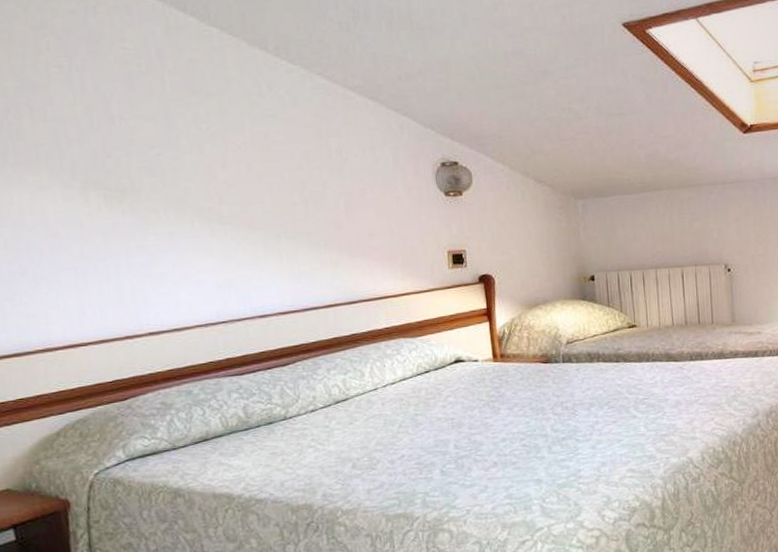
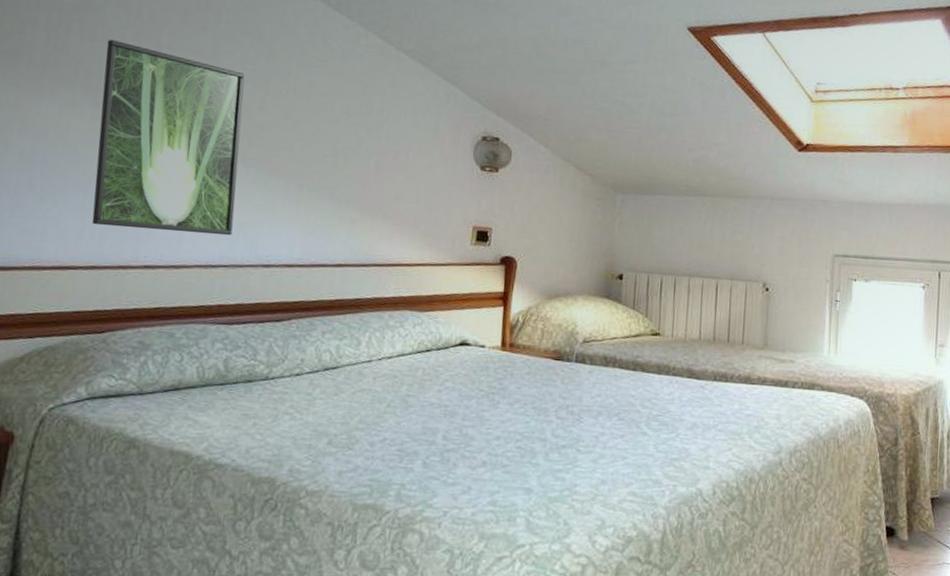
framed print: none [59,118,224,302] -> present [91,40,245,236]

